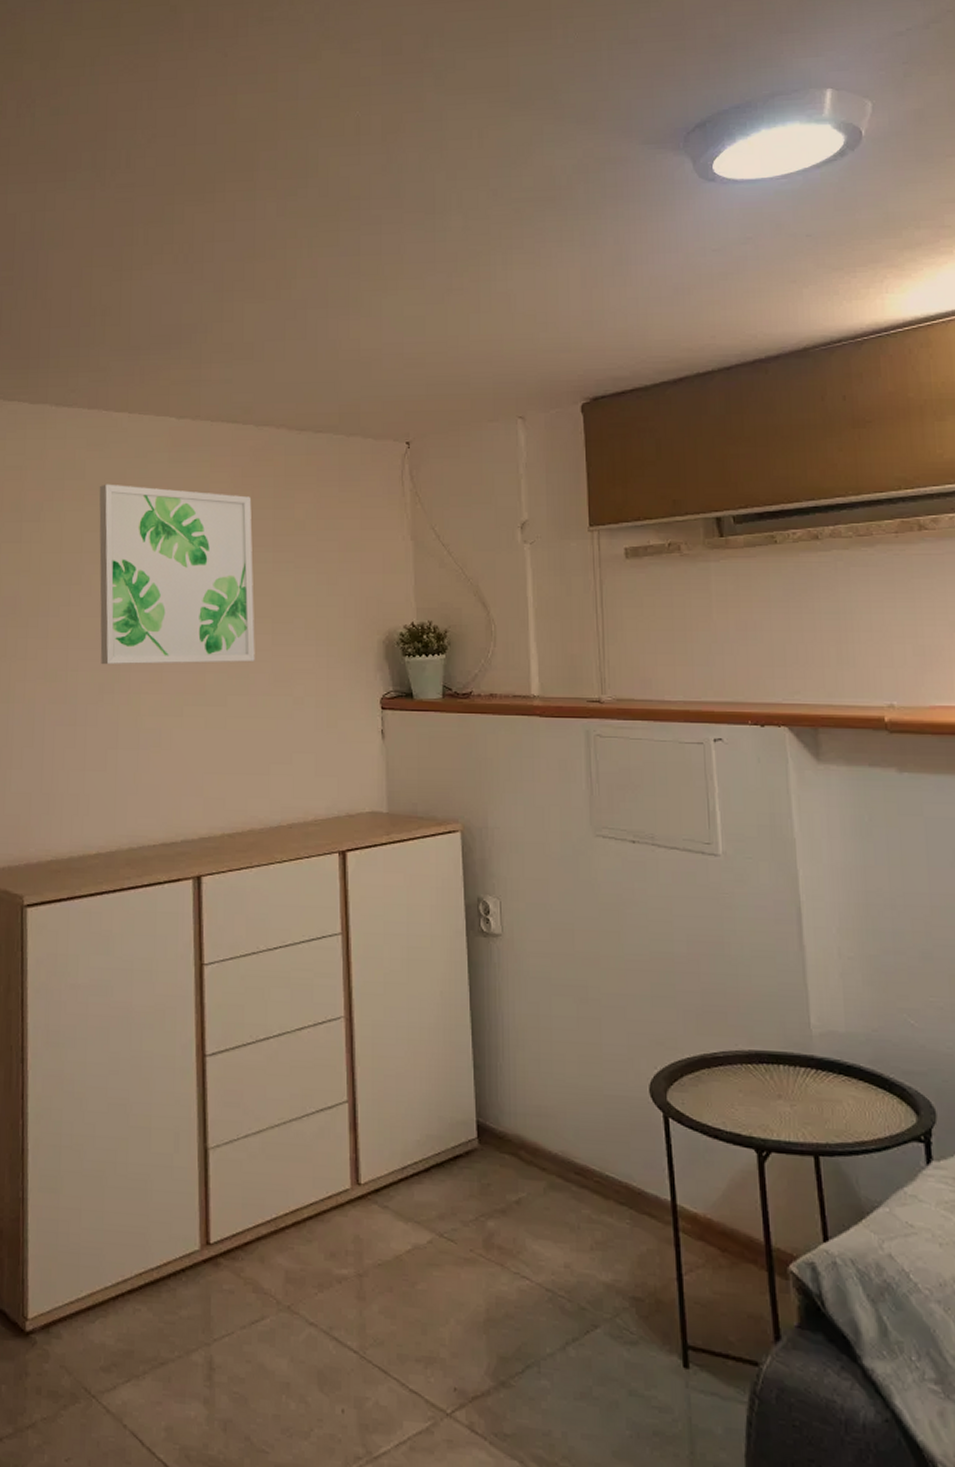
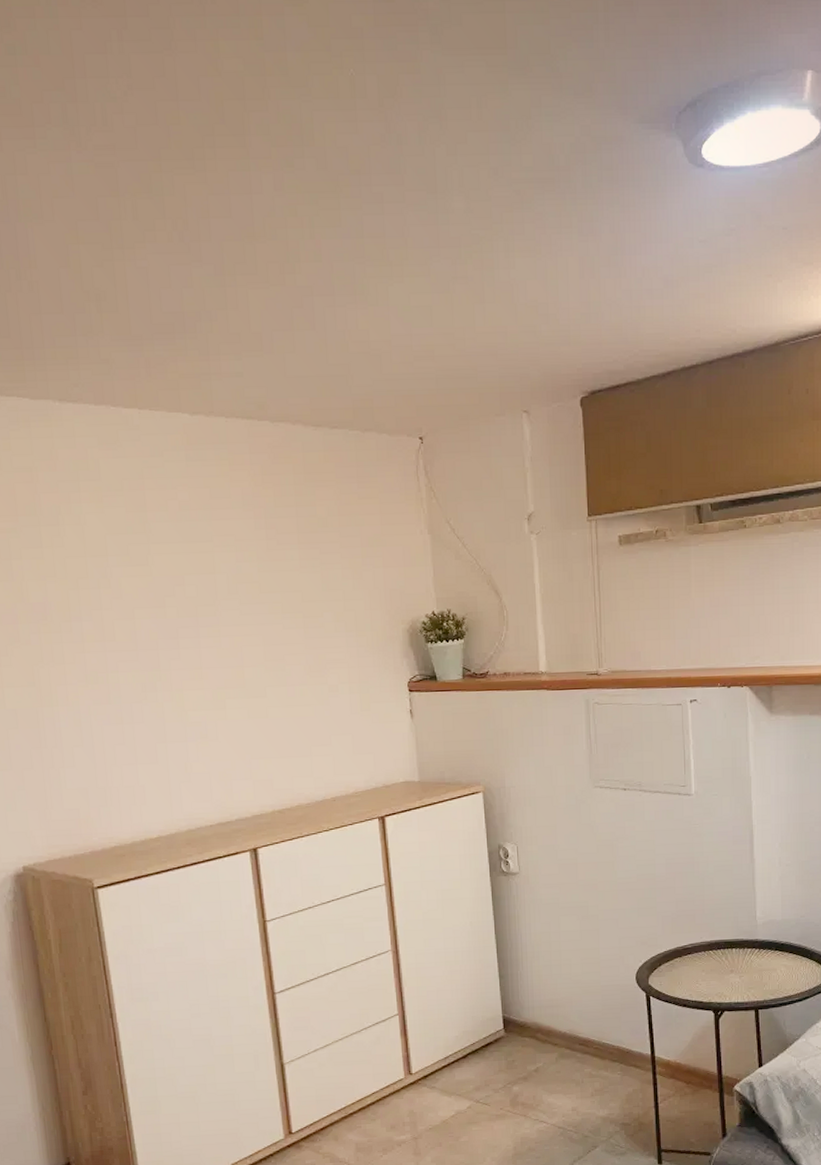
wall art: present [99,484,255,665] -> none [117,484,290,665]

